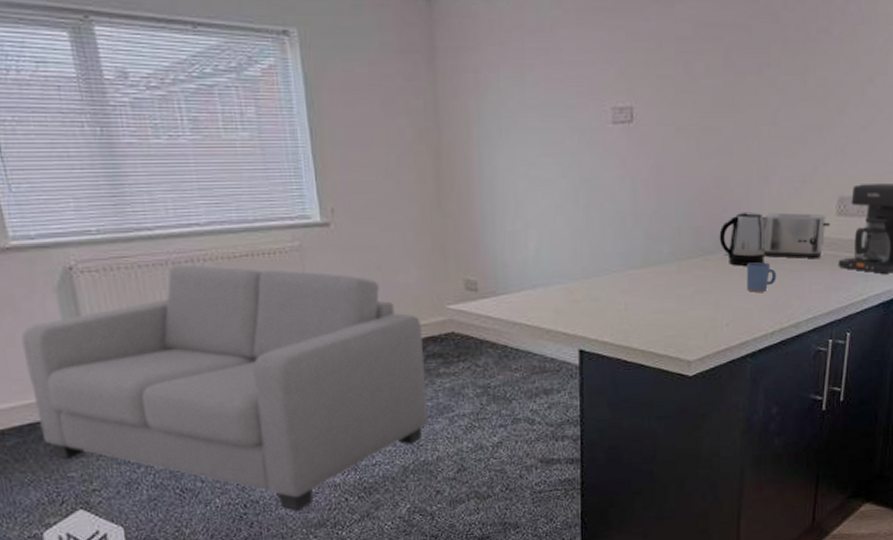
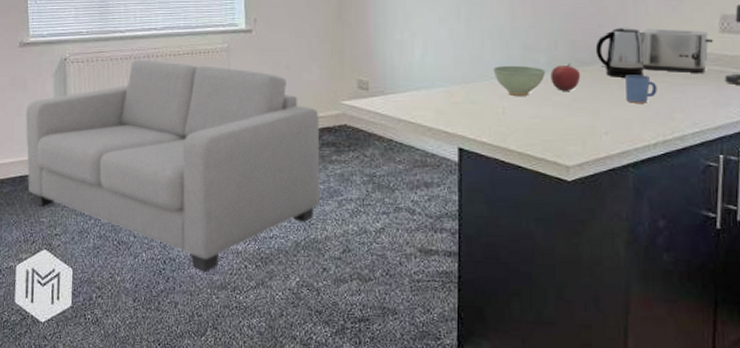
bowl: none [615,256,670,290] -> present [493,65,546,96]
fruit: none [674,252,704,283] -> present [551,63,581,91]

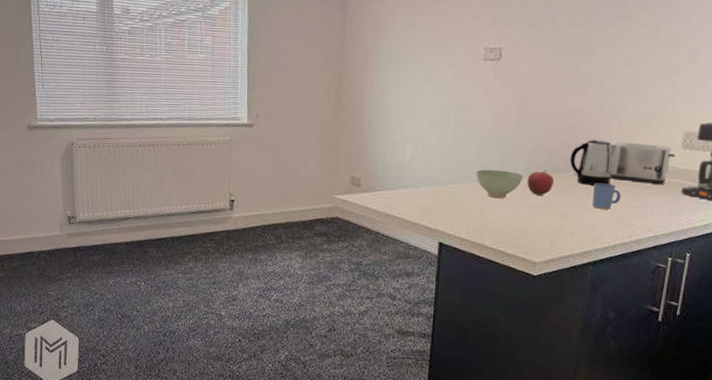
sofa: present [25,59,320,272] -> none [33,147,313,345]

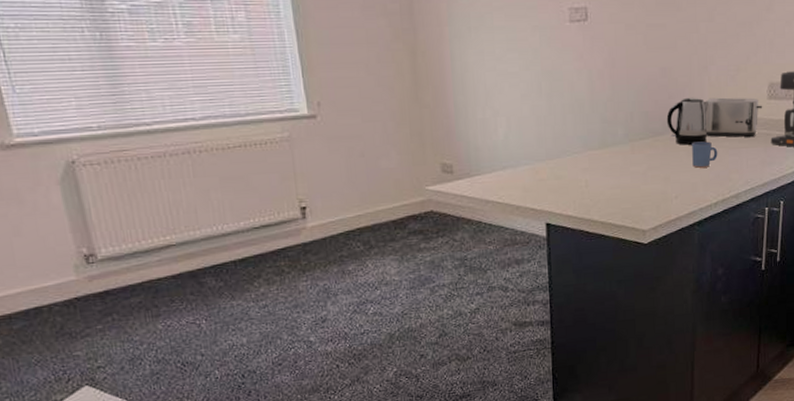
bowl: present [476,169,524,198] -> none [575,139,624,169]
fruit: present [527,170,555,195] -> none [628,134,654,161]

